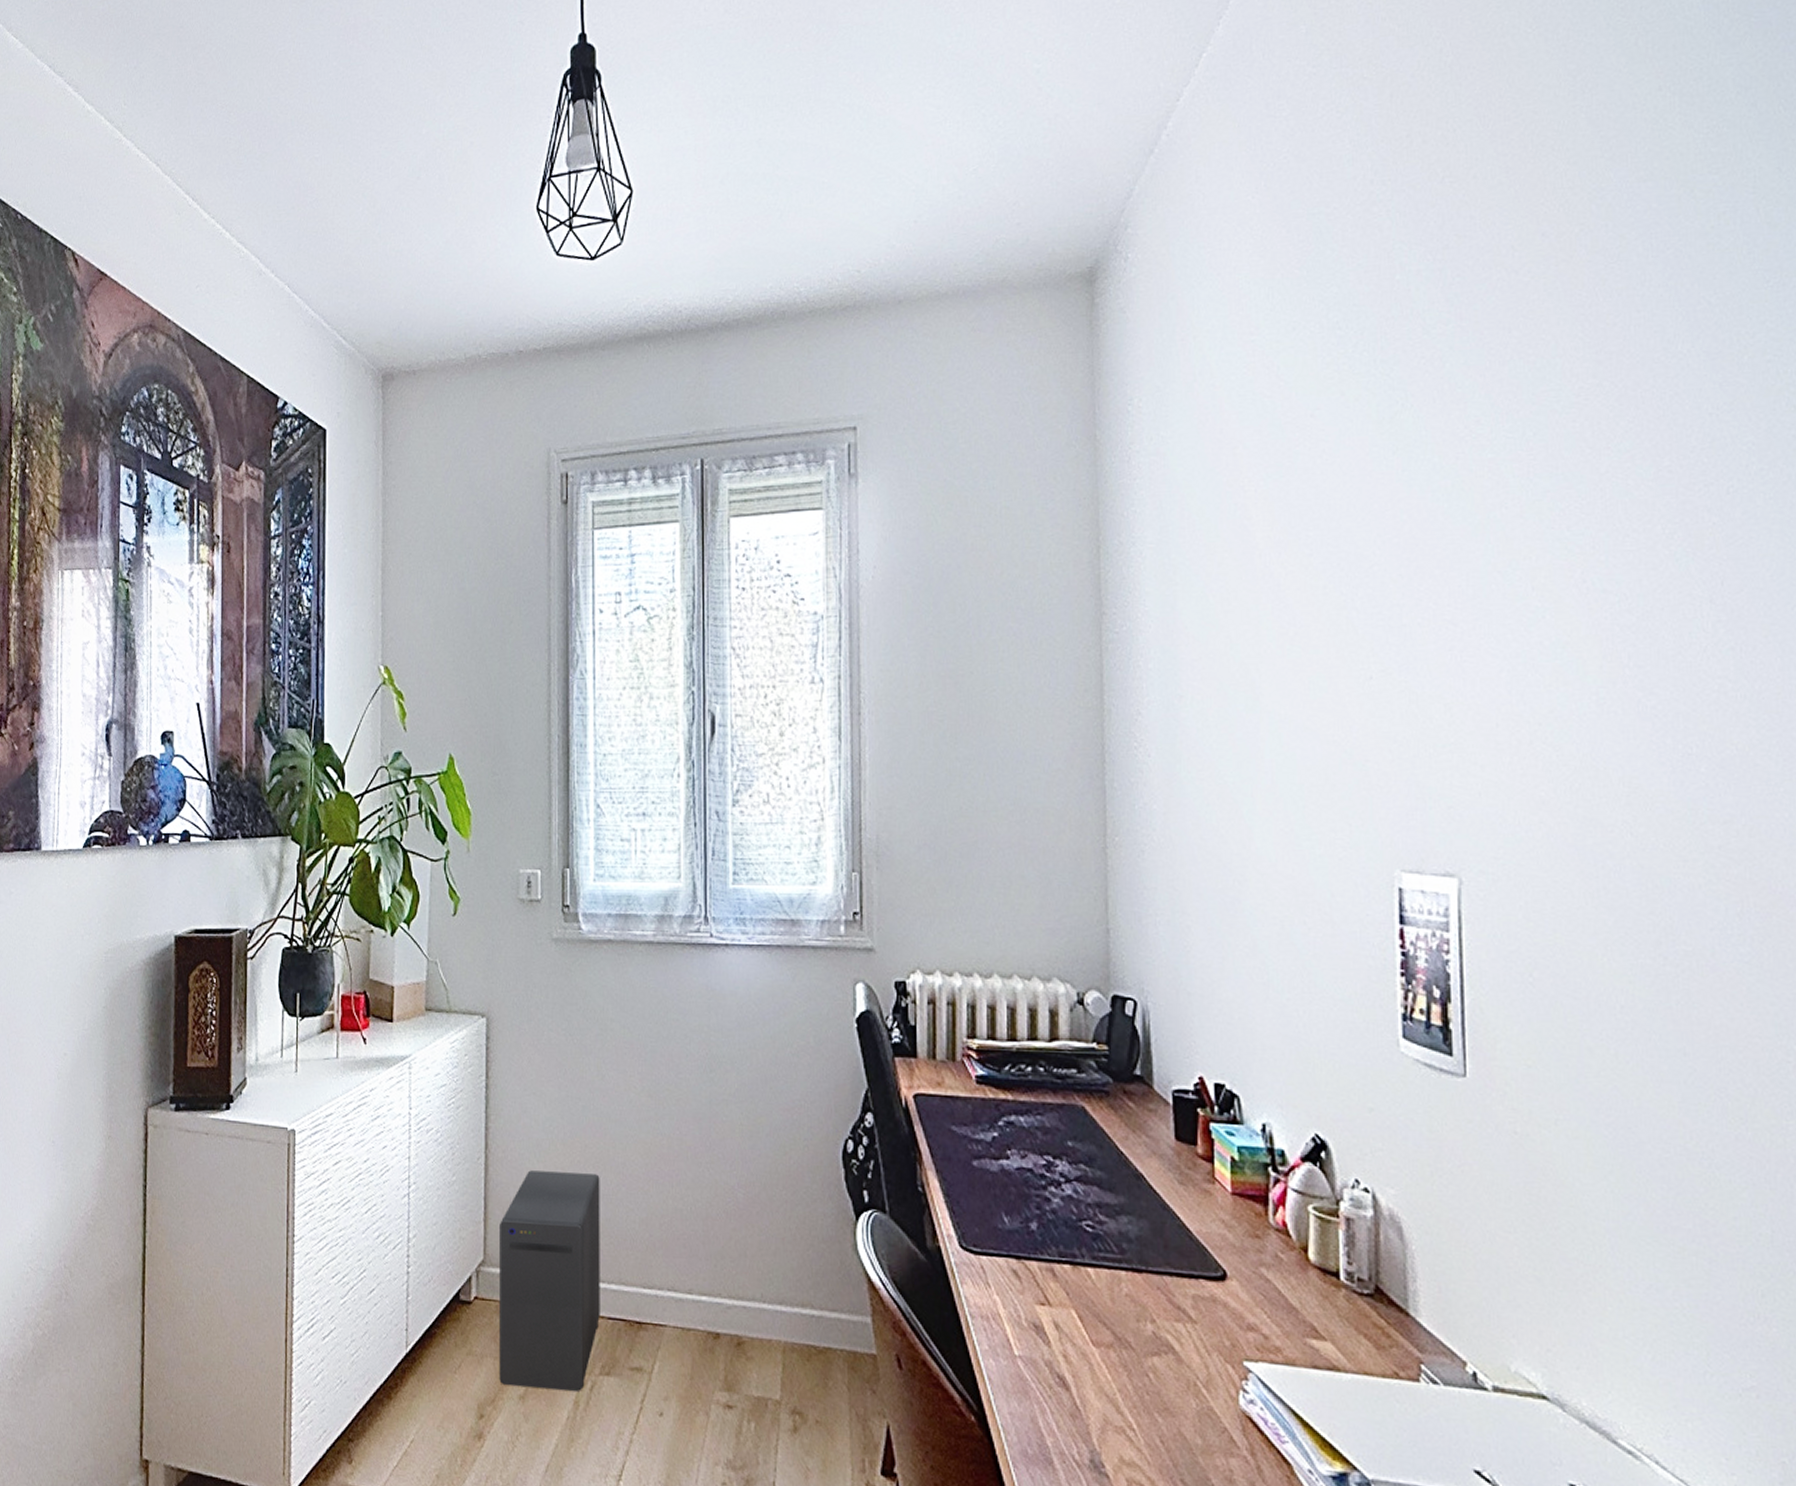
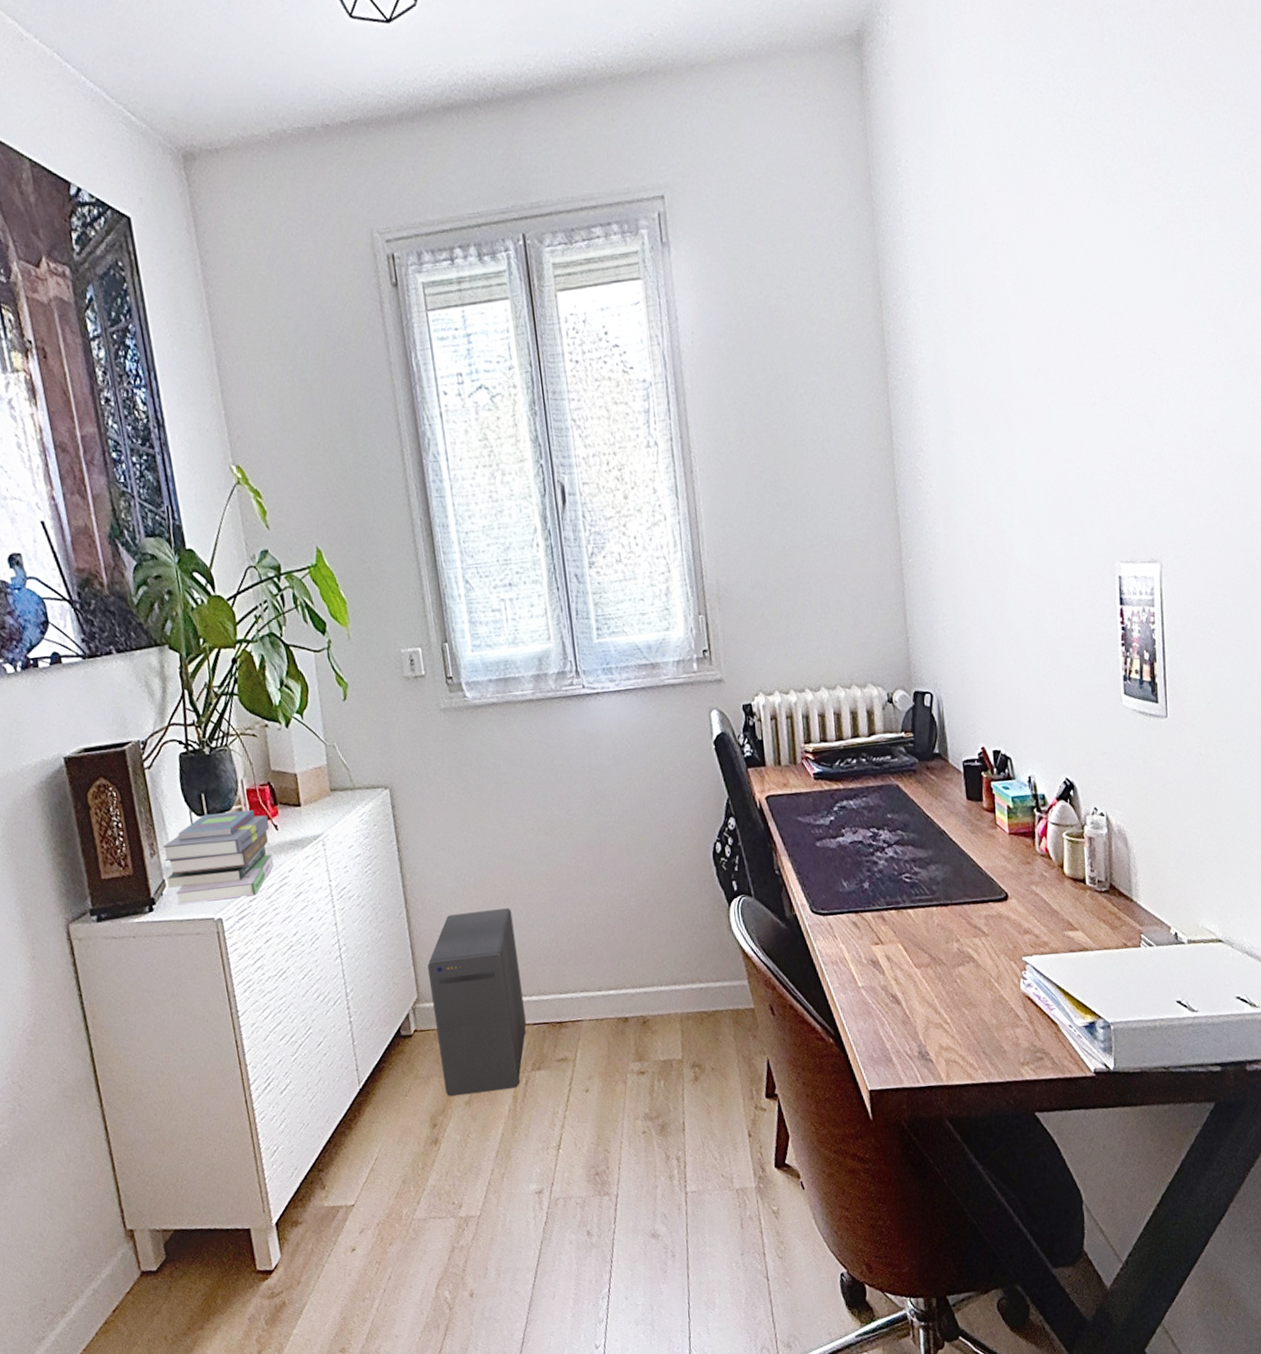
books: none [248,1015,358,1111] -> present [162,810,274,905]

